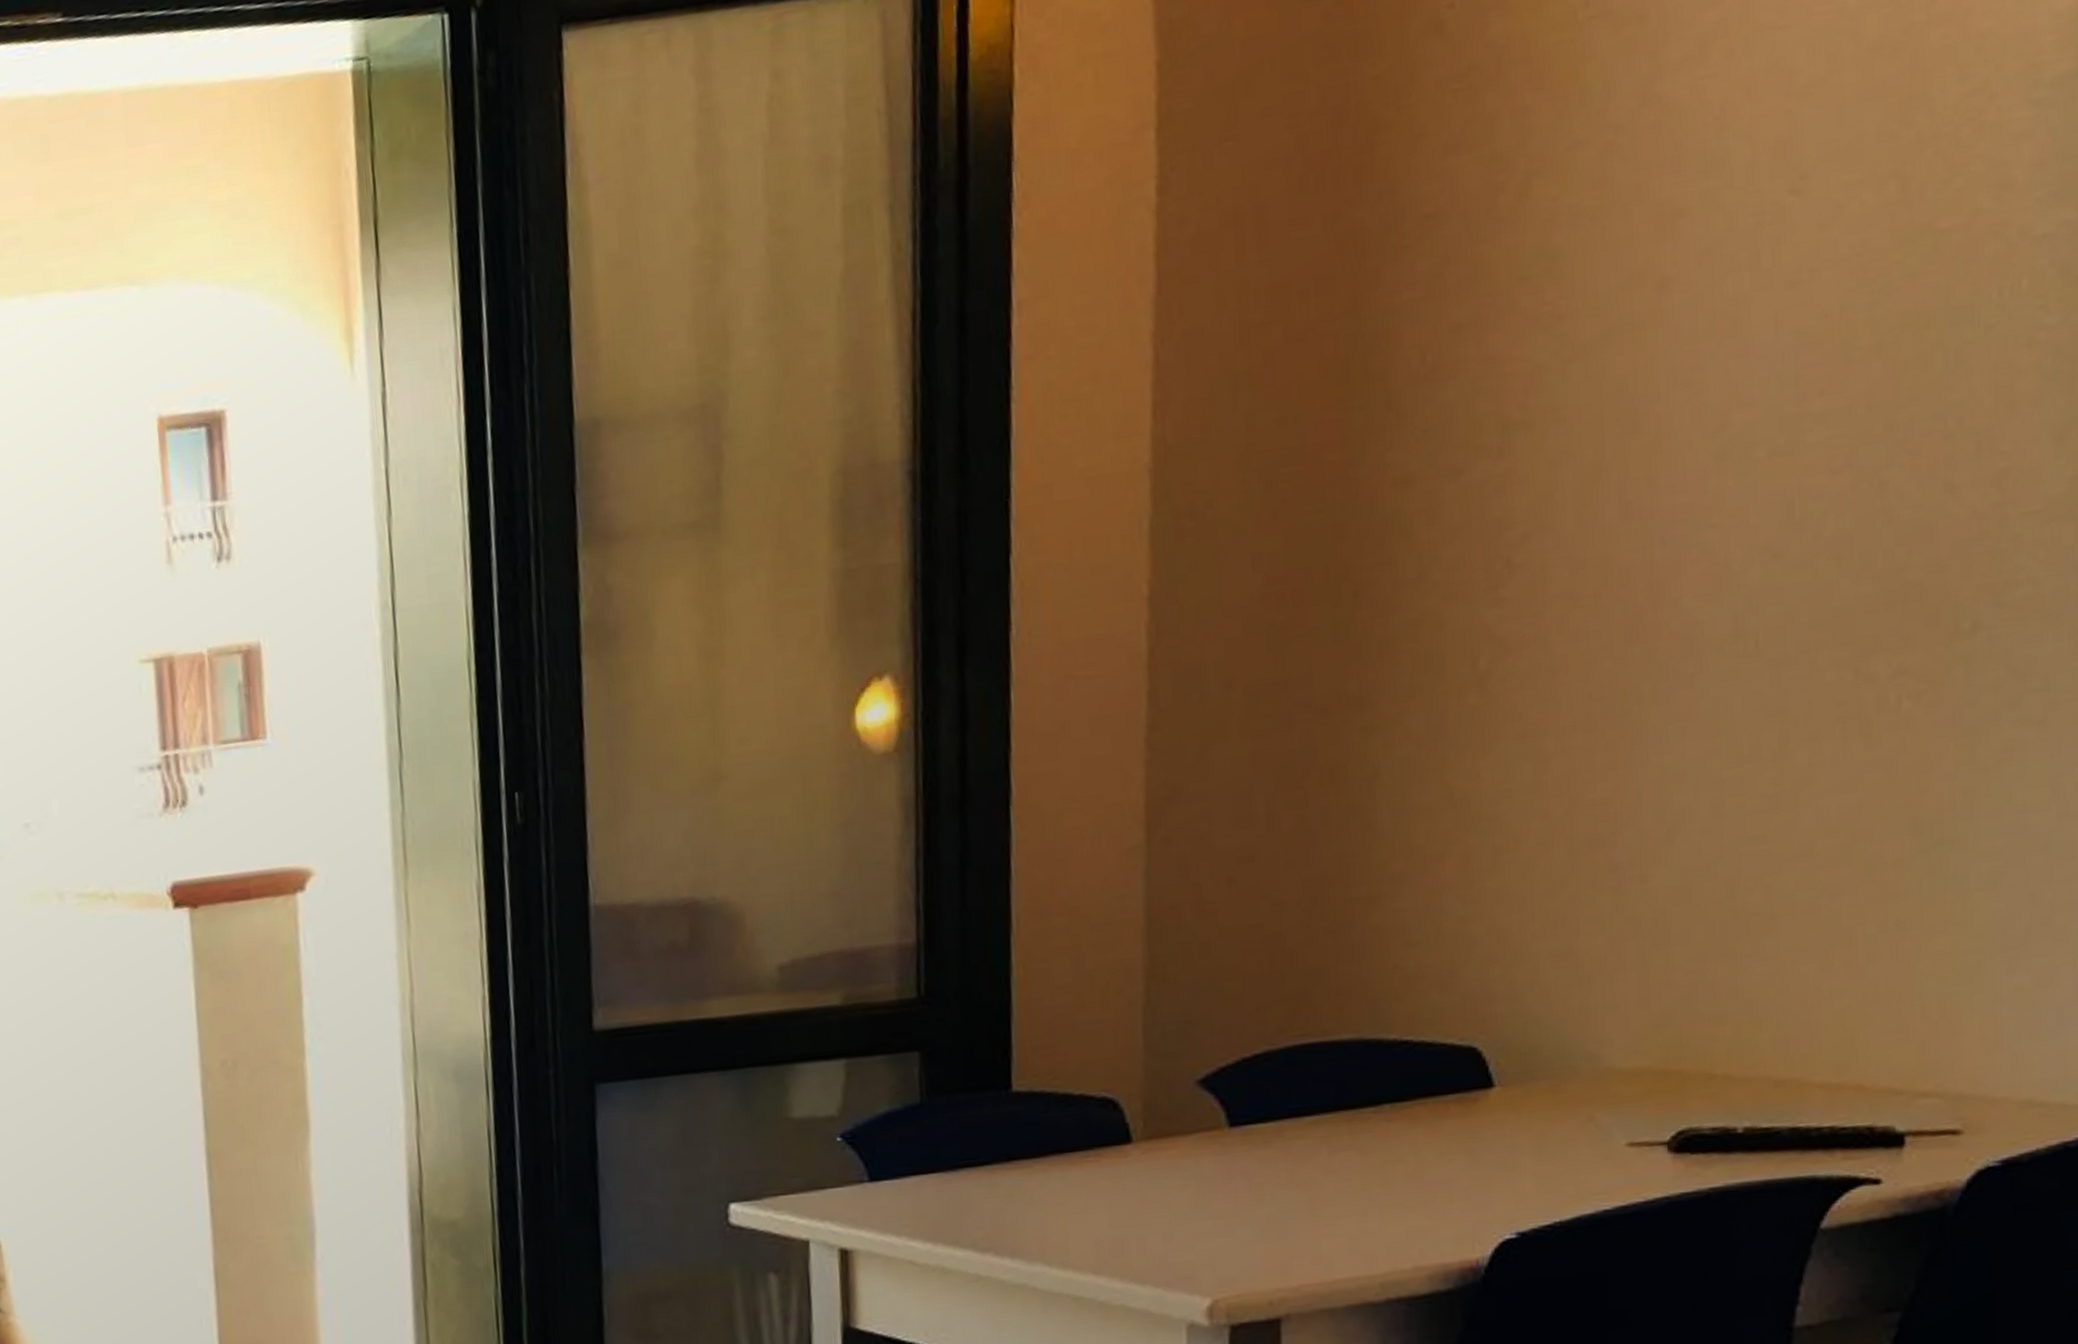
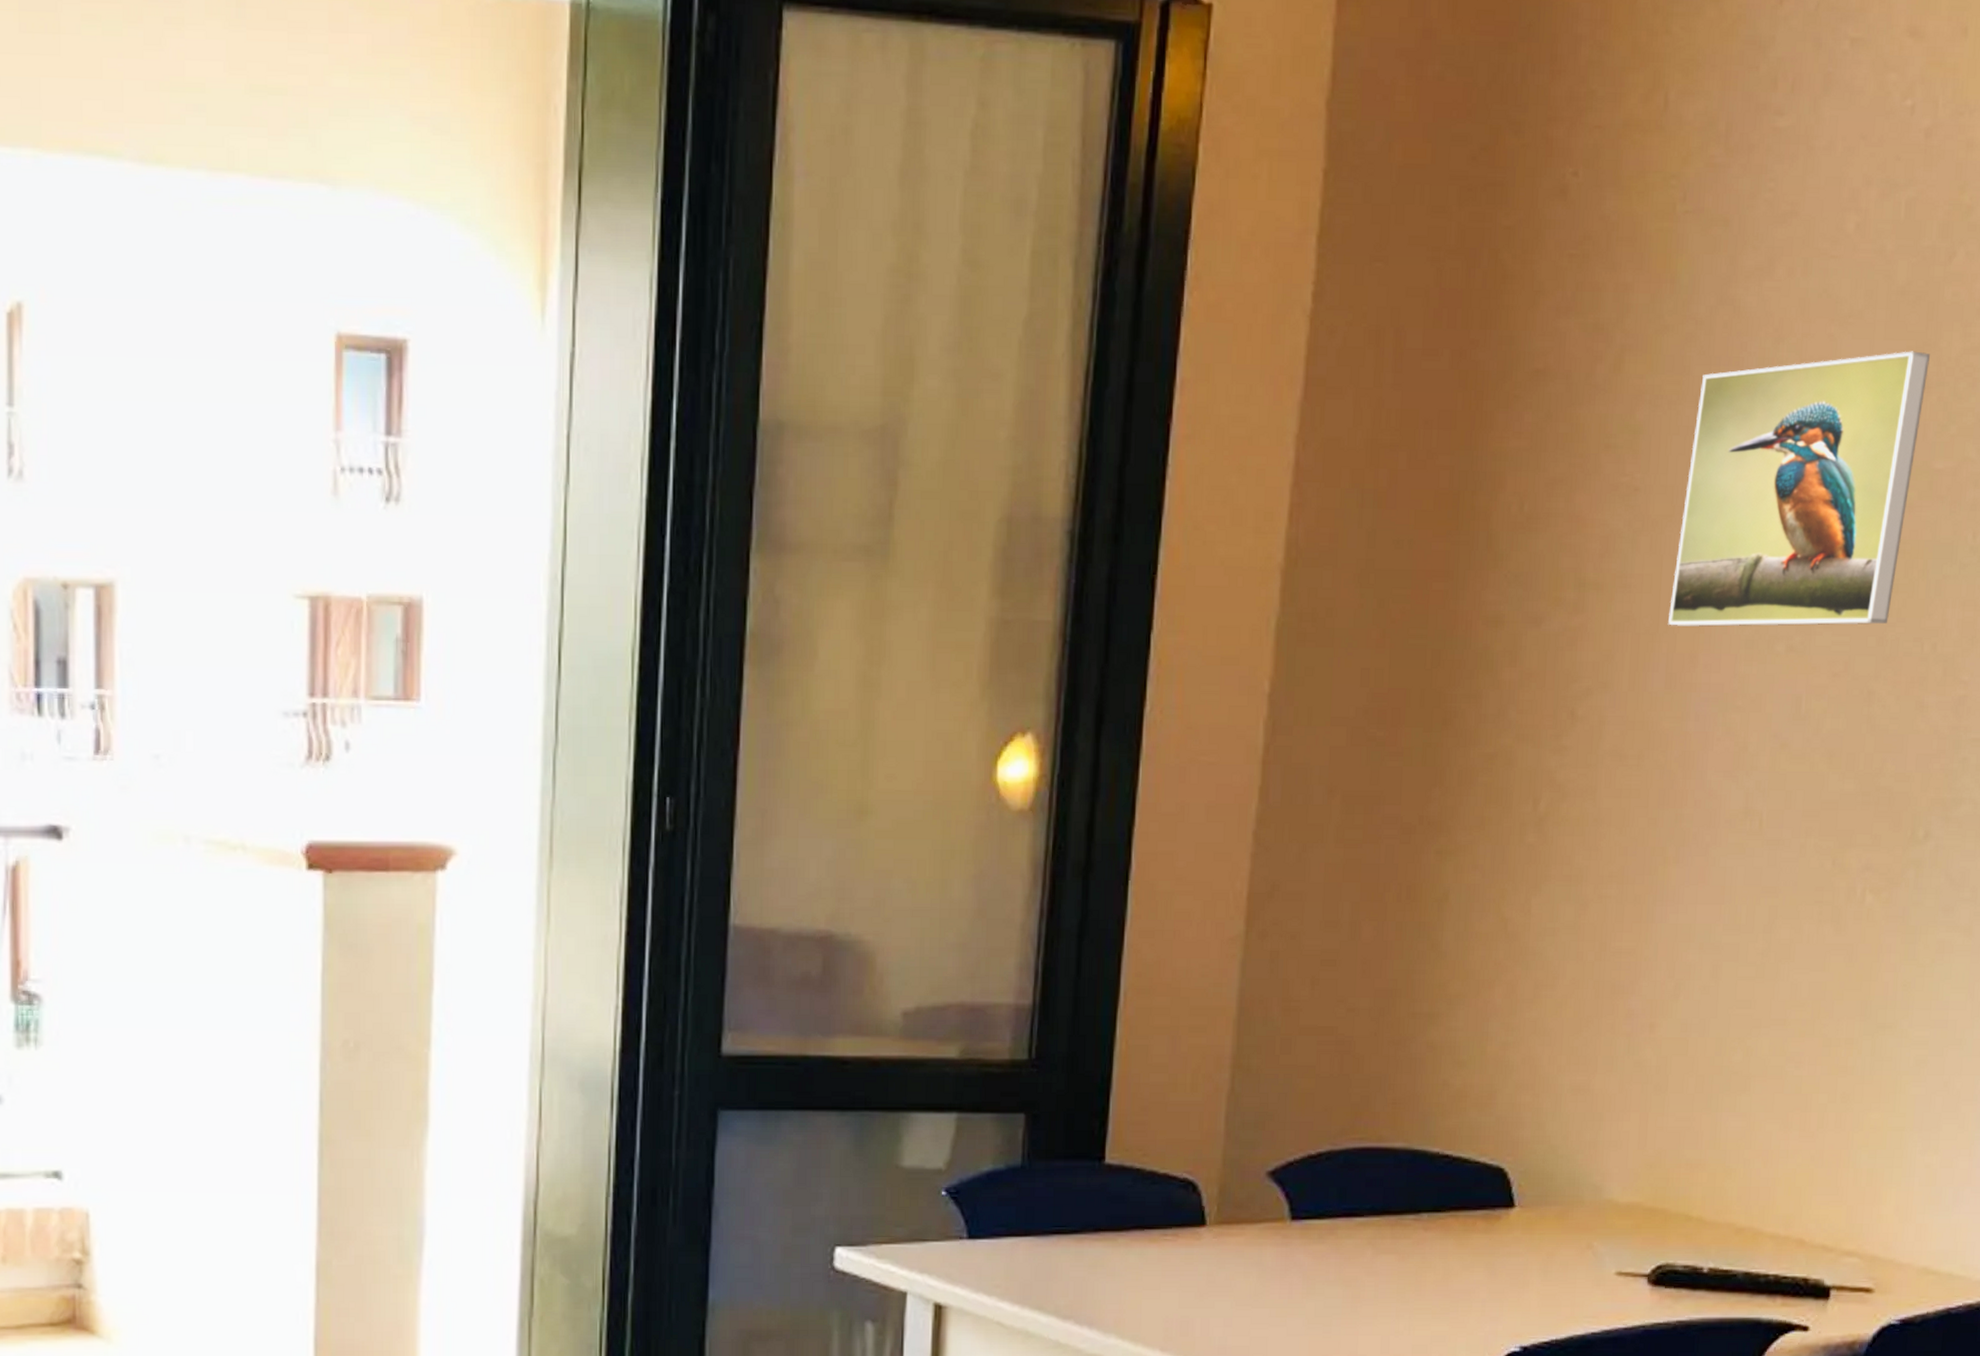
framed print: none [1615,106,1920,453] -> present [1667,351,1931,628]

